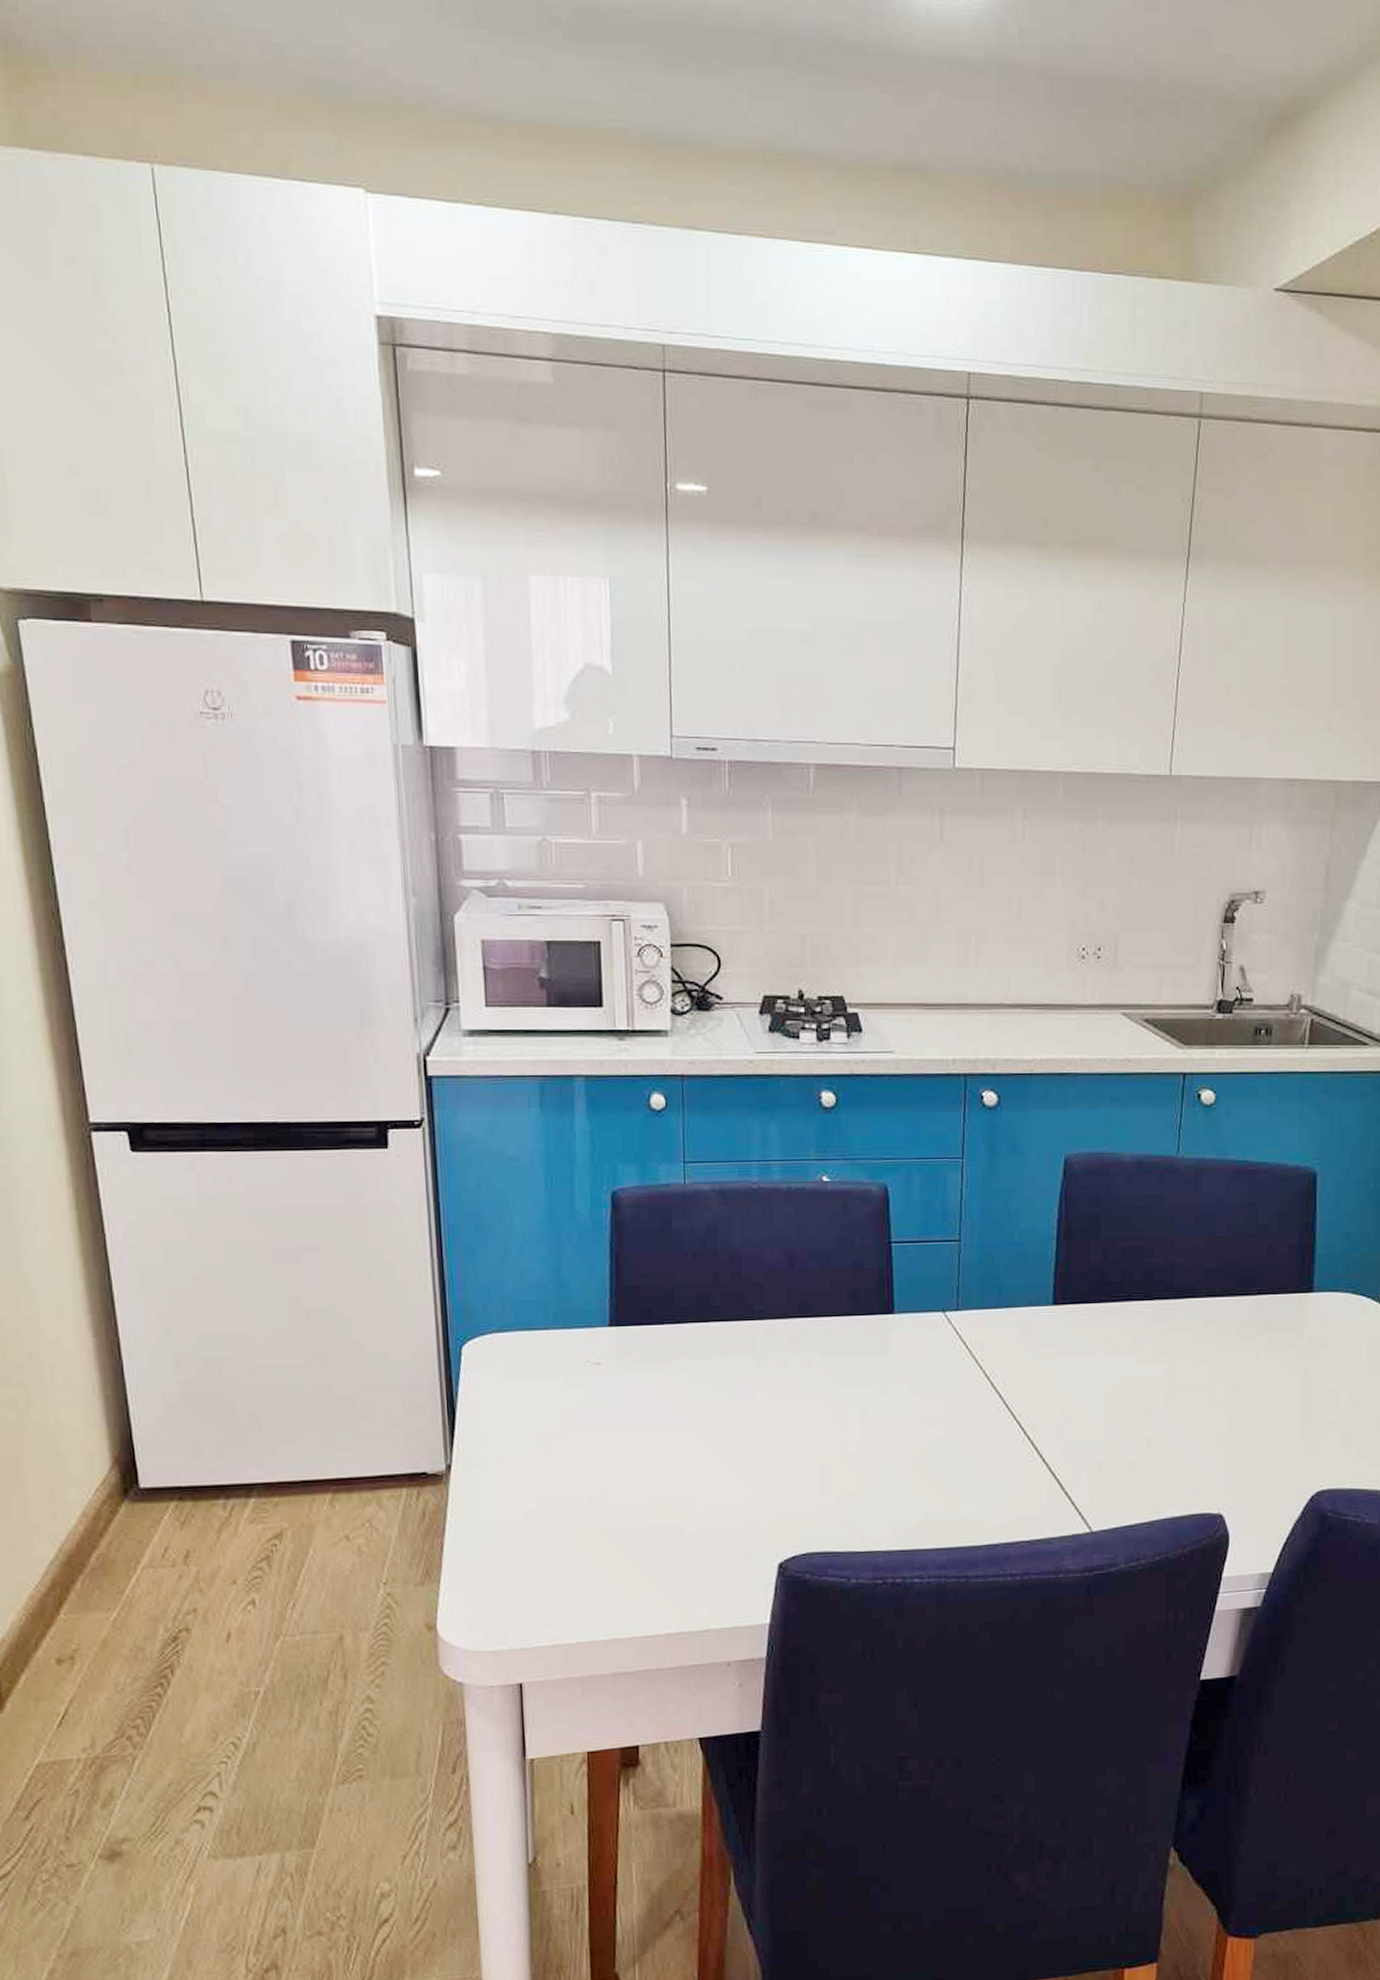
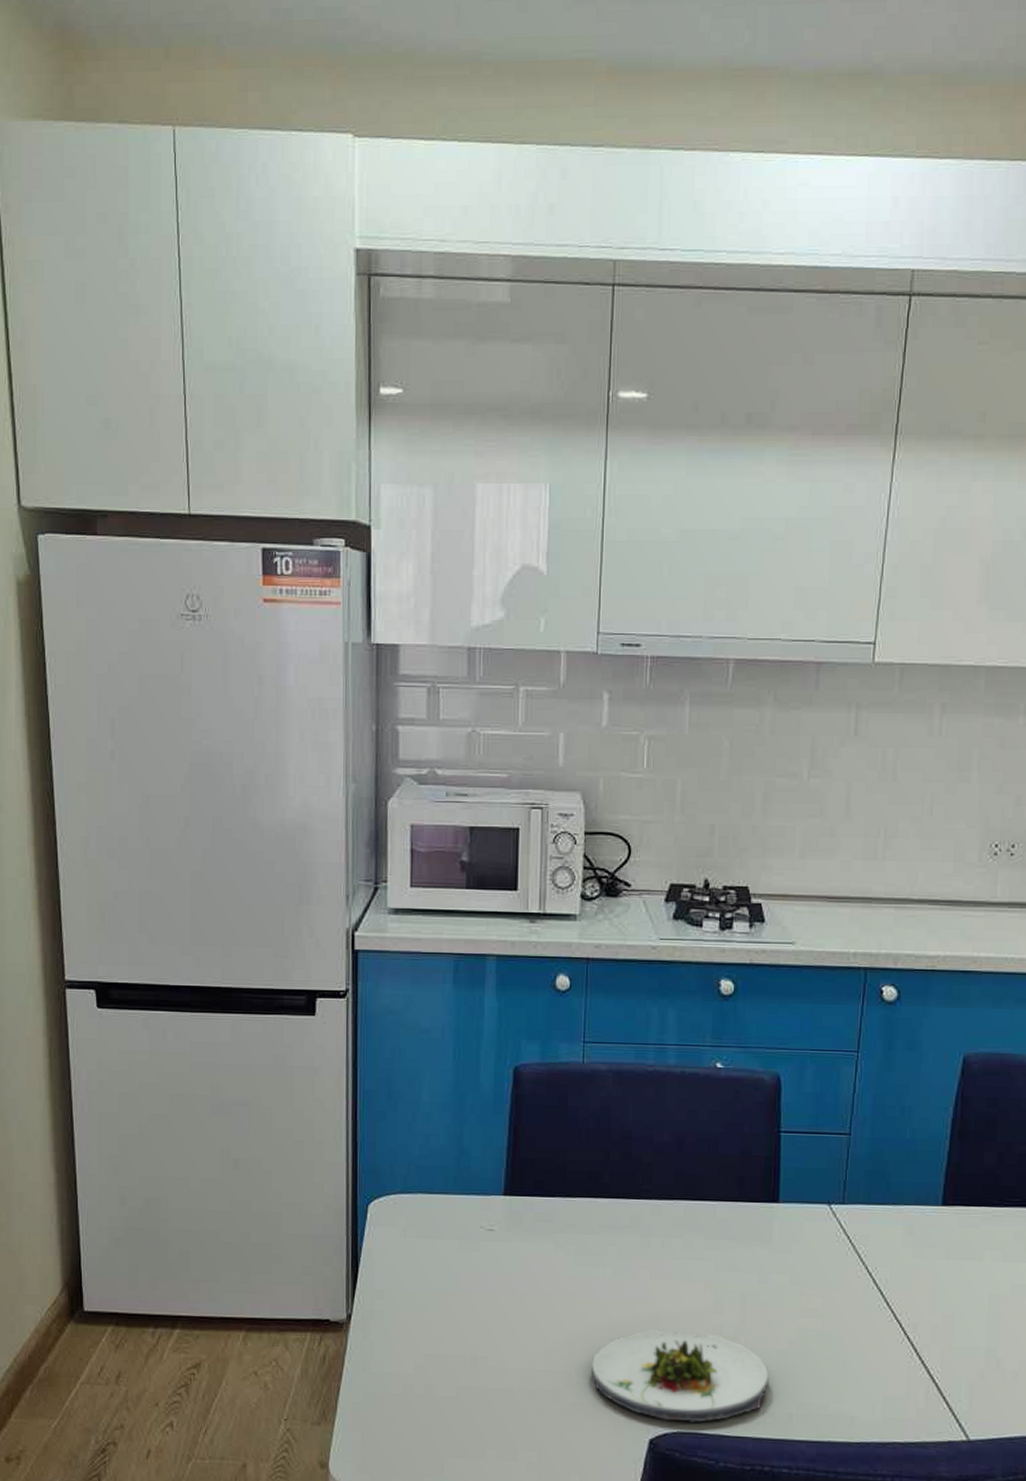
salad plate: none [714,1451,896,1542] -> present [592,1329,770,1422]

